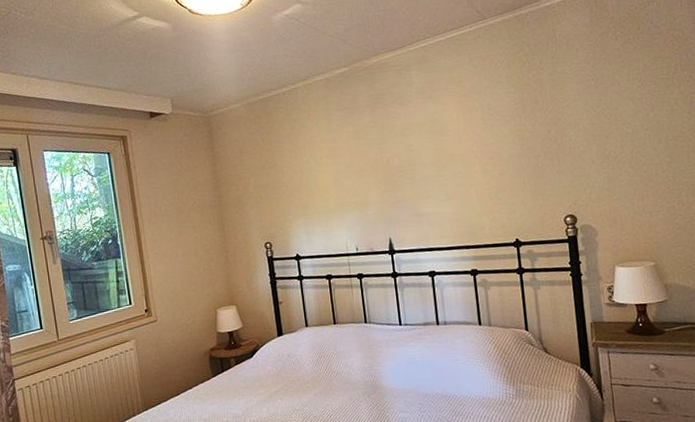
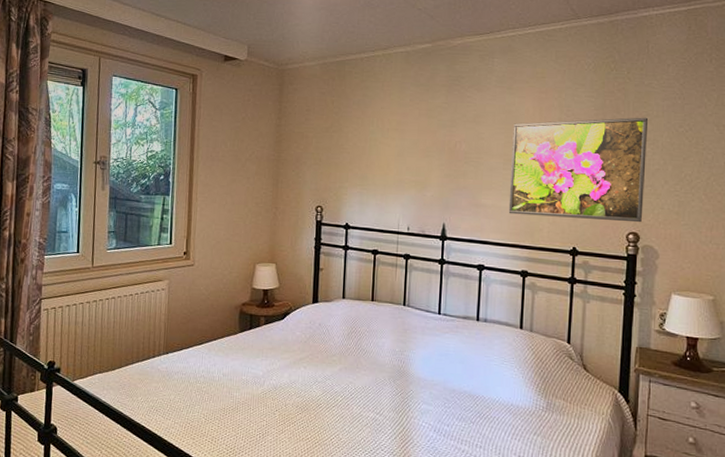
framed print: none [440,103,576,218] -> present [508,117,649,223]

